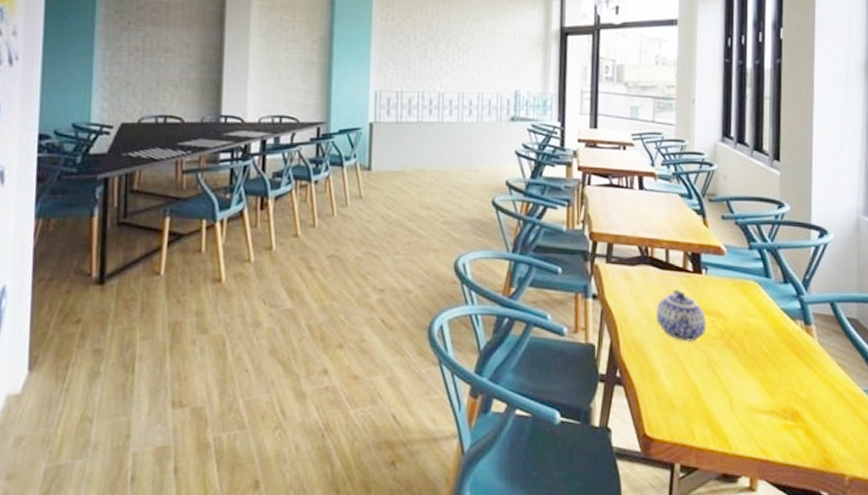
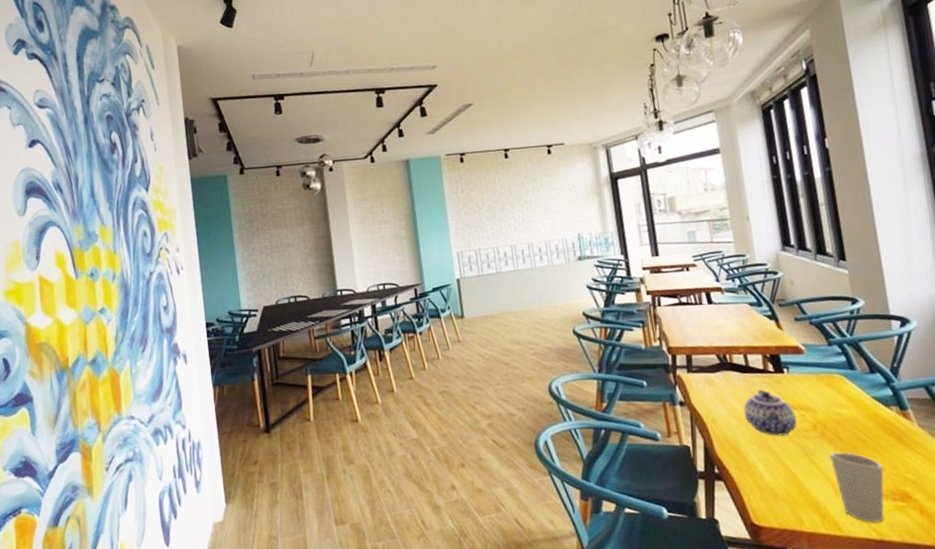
cup: none [732,364,779,441] -> present [830,452,884,523]

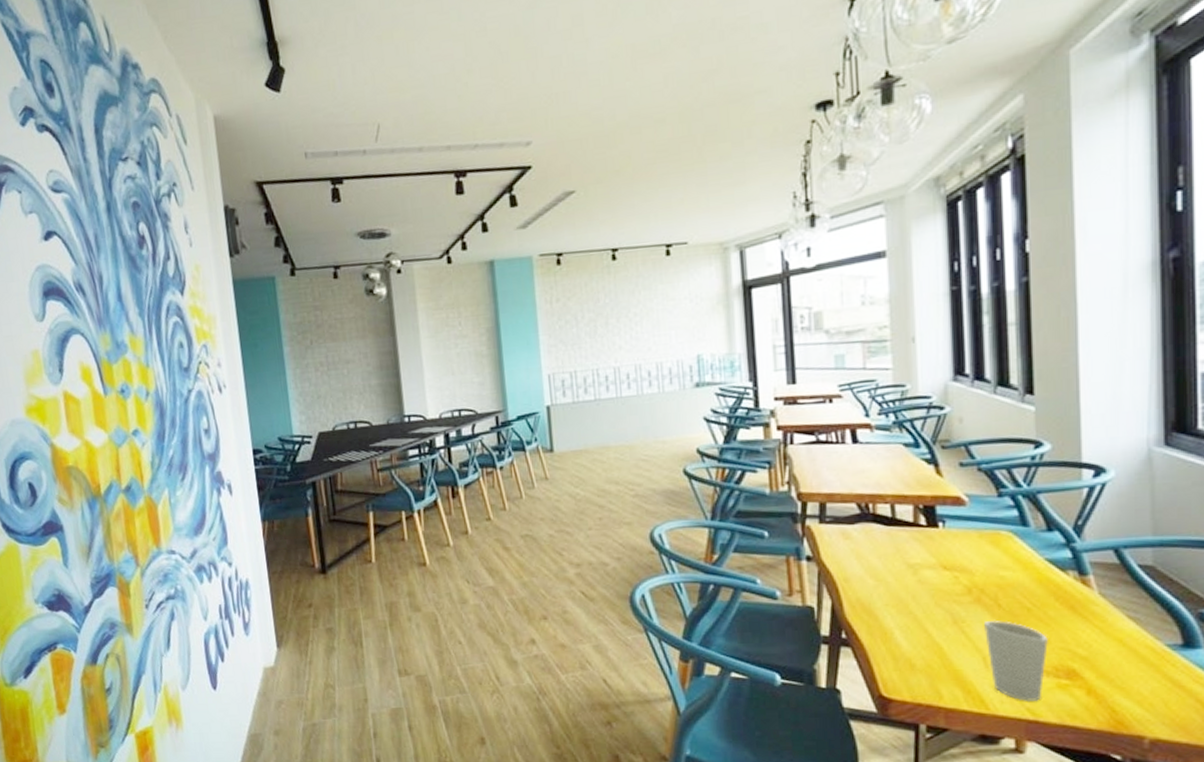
teapot: present [743,389,798,436] -> none [883,546,949,600]

